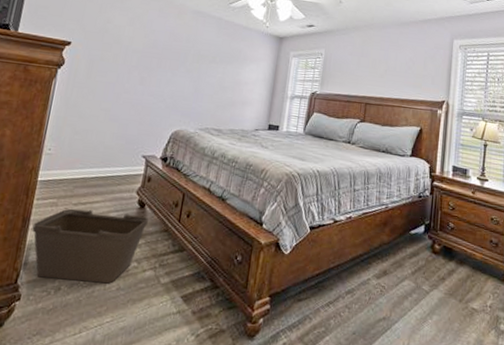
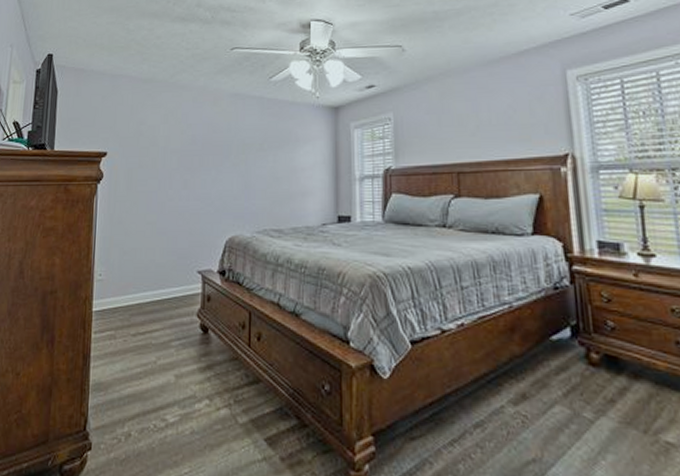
bicycle basket: present [32,208,148,284] -> none [93,339,214,427]

